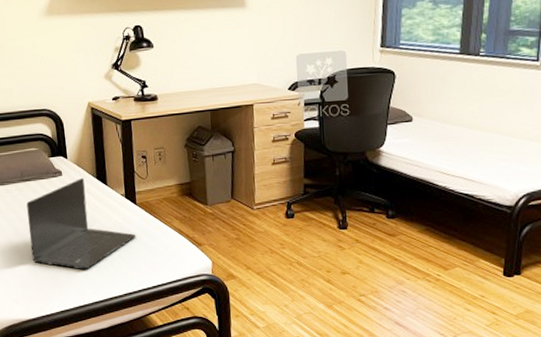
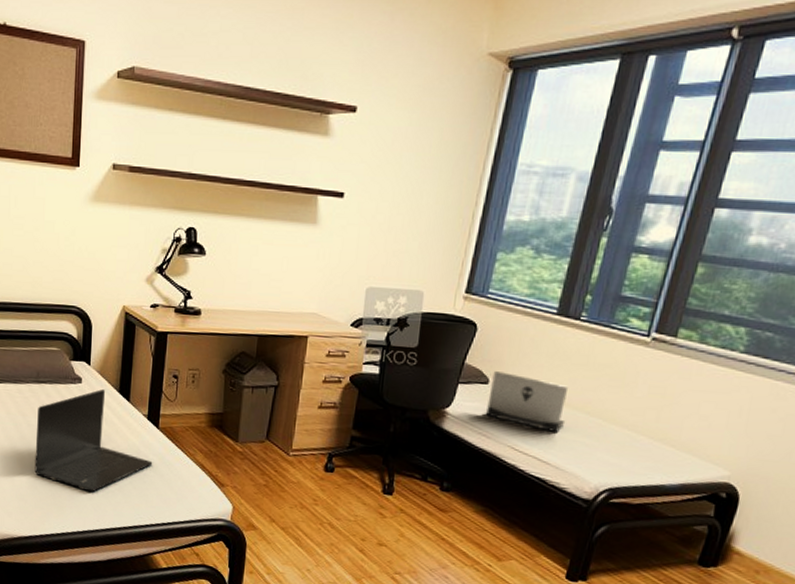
laptop: none [414,109,482,154] -> present [486,371,568,432]

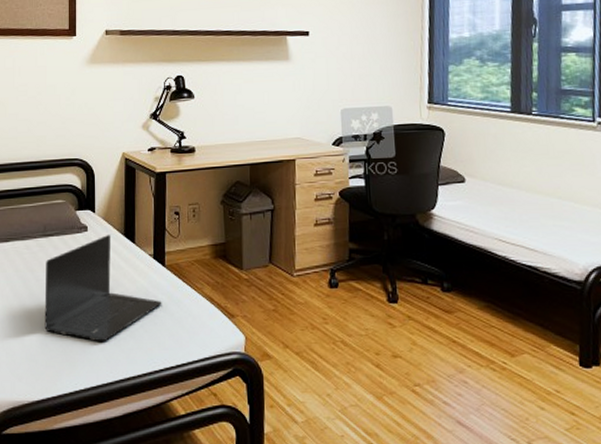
laptop: present [486,371,568,432] -> none [467,170,542,220]

